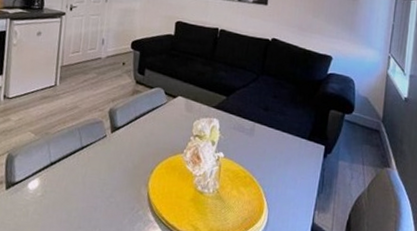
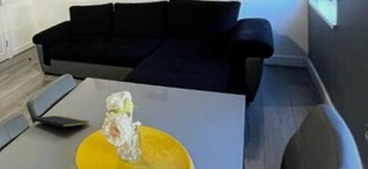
notepad: none [111,126,172,152] -> present [32,115,89,135]

